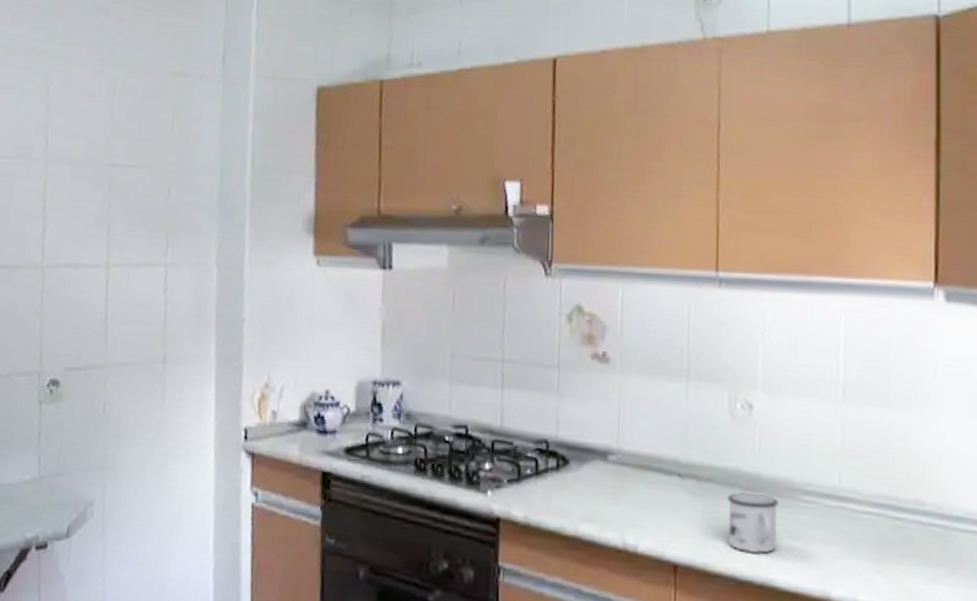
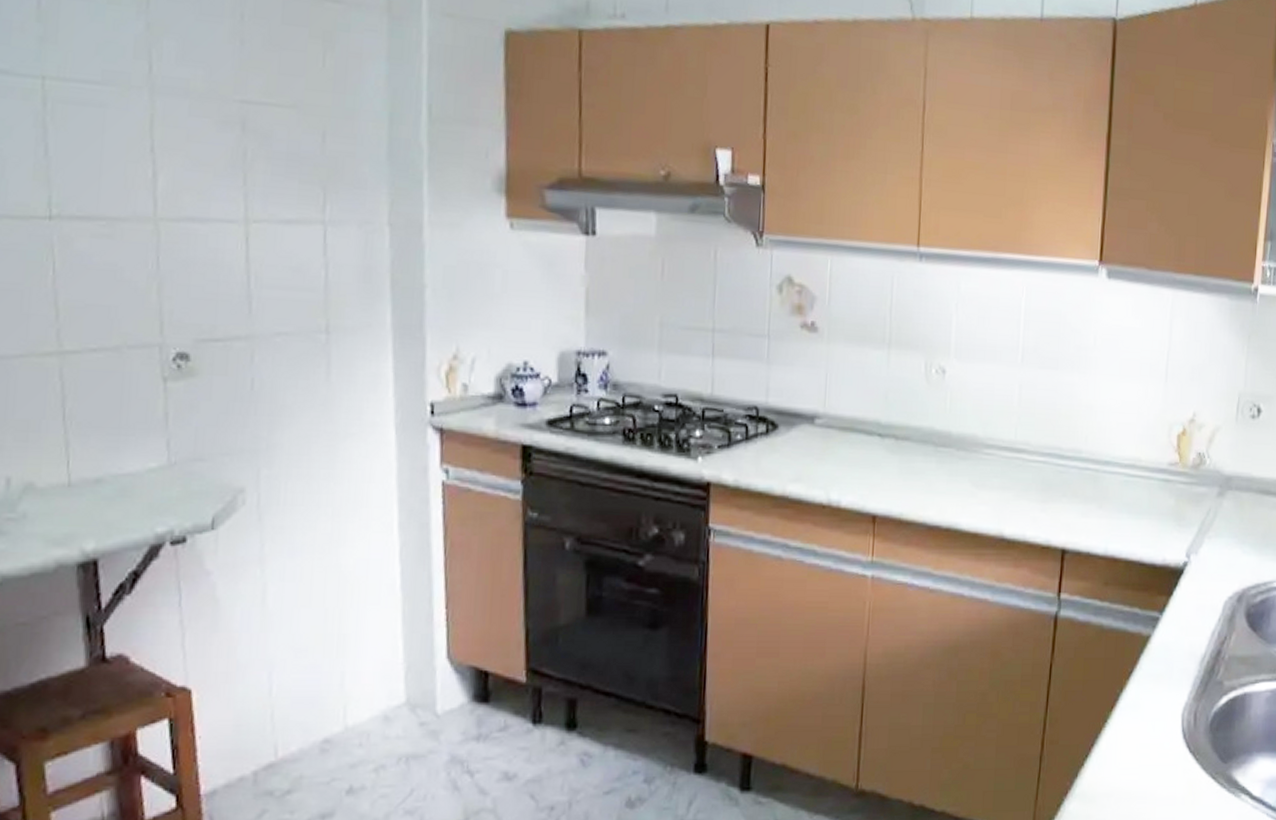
mug: present [727,492,778,554] -> none [921,448,964,502]

